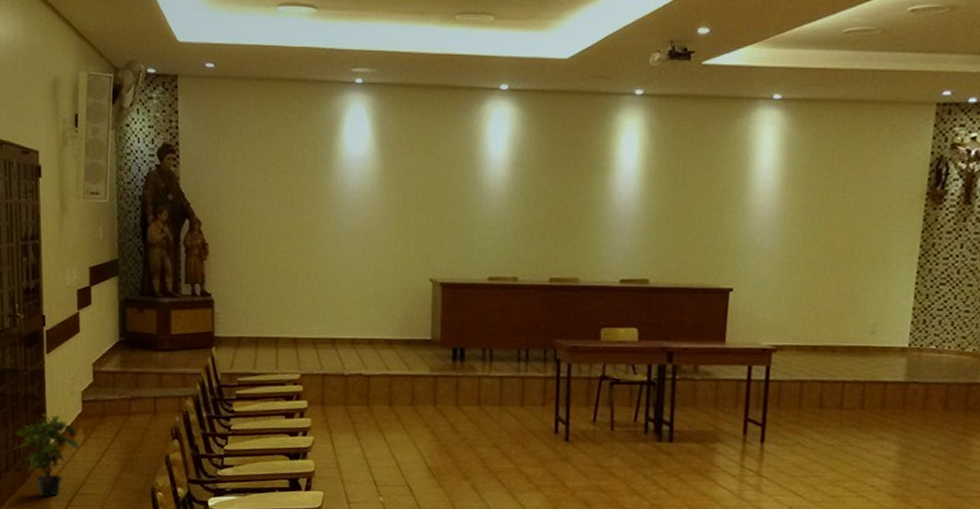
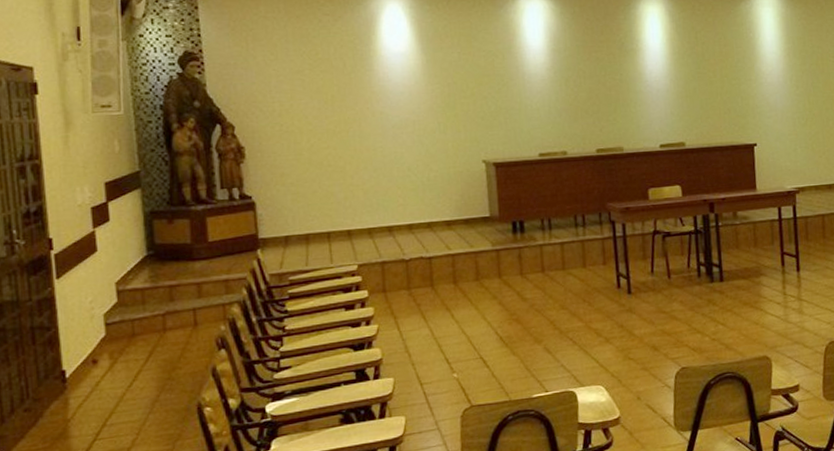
potted plant: present [14,414,80,496] -> none [20,343,106,435]

